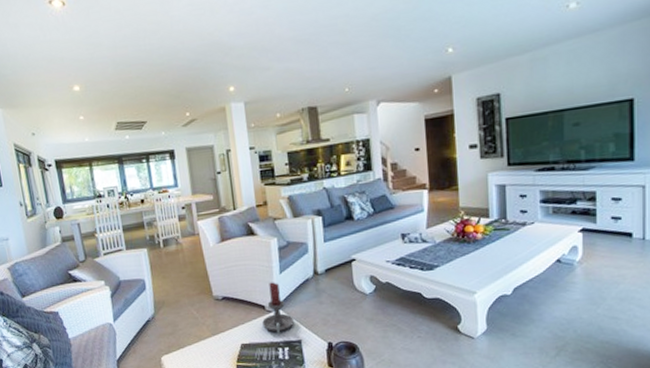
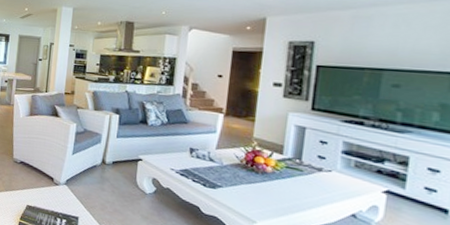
candle holder: present [262,282,294,335] -> none [48,159,76,207]

